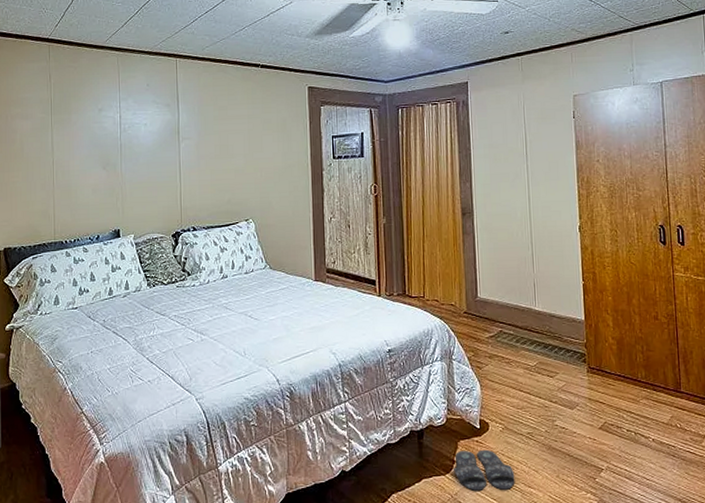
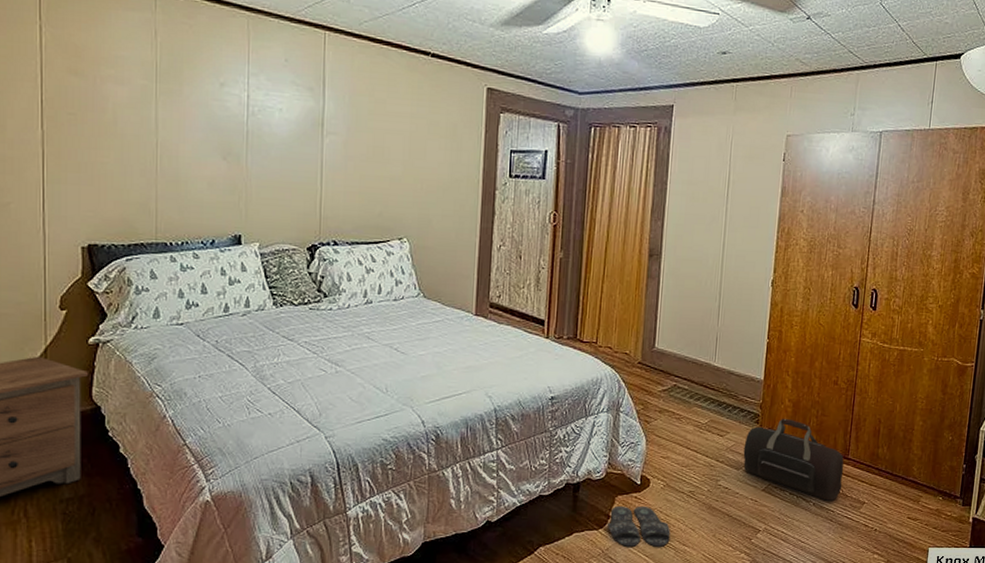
duffel bag: none [574,355,680,436] -> present [743,418,844,501]

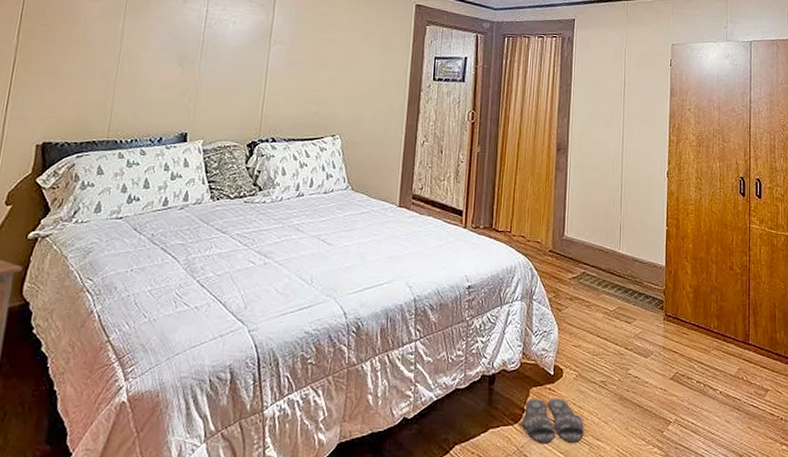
duffel bag: present [743,418,844,501] -> none [650,304,746,388]

